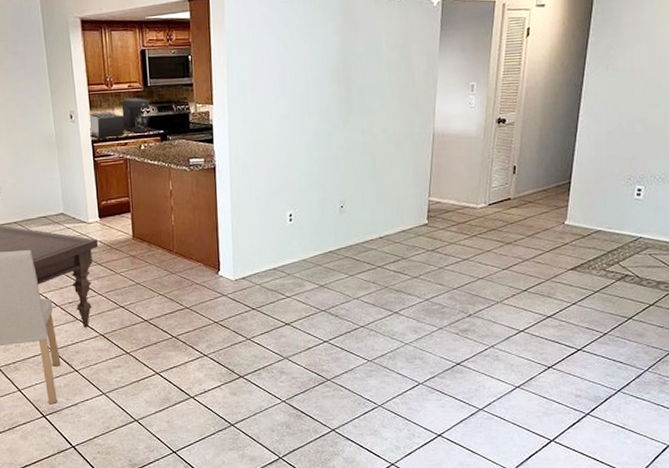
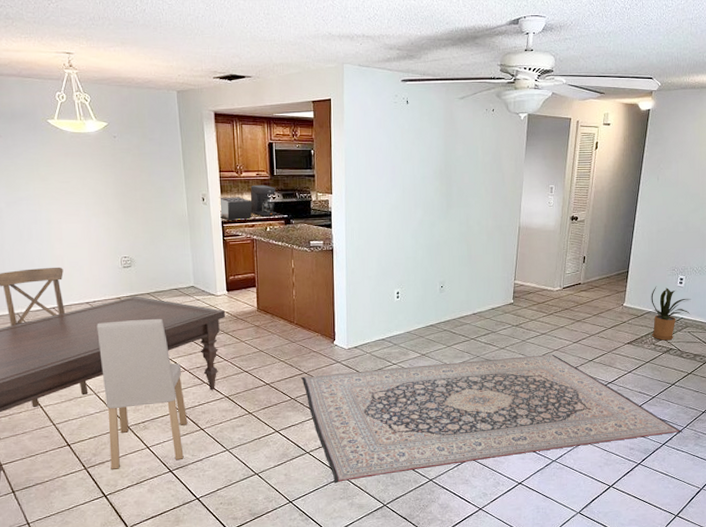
area rug: none [183,283,644,432] -> present [301,354,683,484]
house plant: none [600,199,652,266] -> present [651,286,691,341]

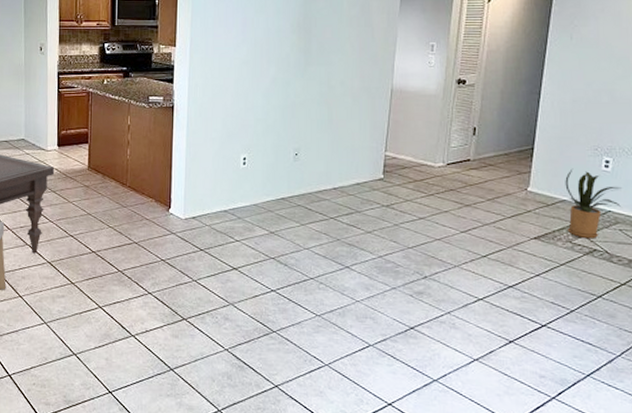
toaster: present [218,197,253,220] -> none [56,47,91,71]
coffee maker: present [250,184,277,217] -> none [88,35,116,69]
area rug: present [301,354,683,484] -> none [131,244,616,377]

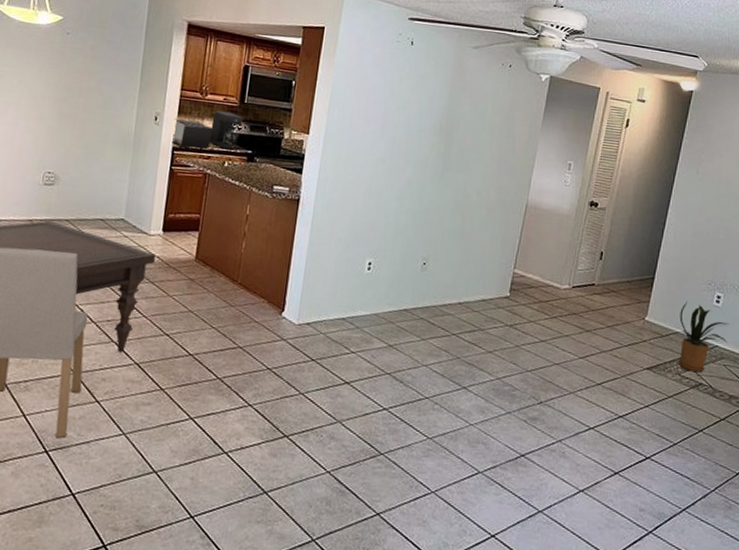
toaster: none [56,47,91,71] -> present [172,118,214,150]
coffee maker: none [88,35,116,69] -> present [209,110,243,150]

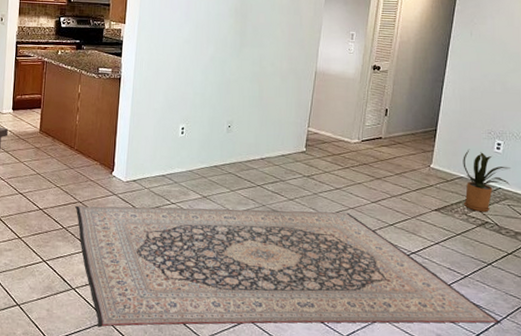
toaster: present [172,118,214,150] -> none [15,18,48,42]
coffee maker: present [209,110,243,150] -> none [45,9,71,41]
area rug: none [234,352,710,500] -> present [75,206,502,328]

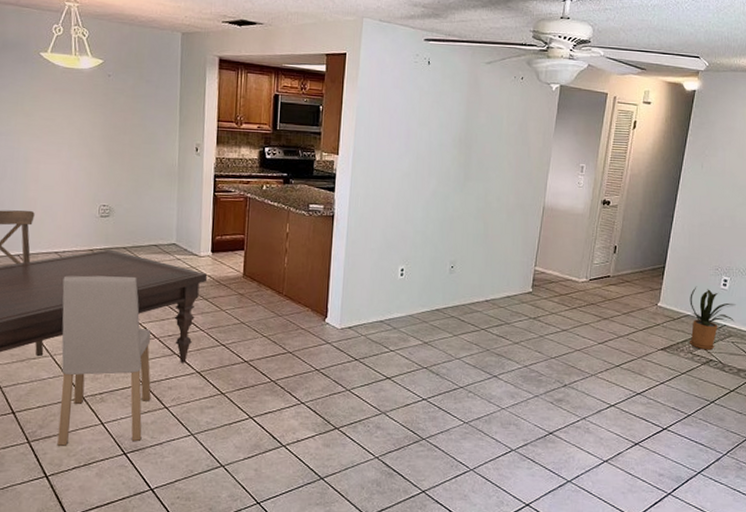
area rug: present [75,206,502,328] -> none [285,354,723,486]

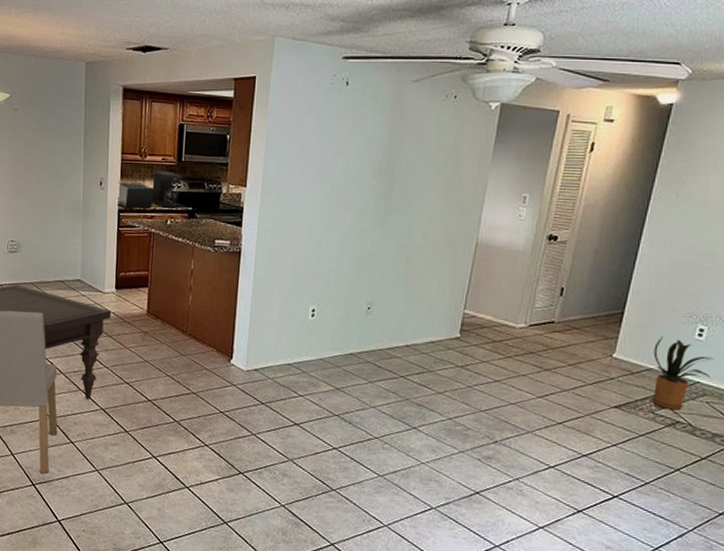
toaster: none [213,148,250,175] -> present [117,182,155,210]
coffee maker: none [247,138,277,174] -> present [151,170,182,208]

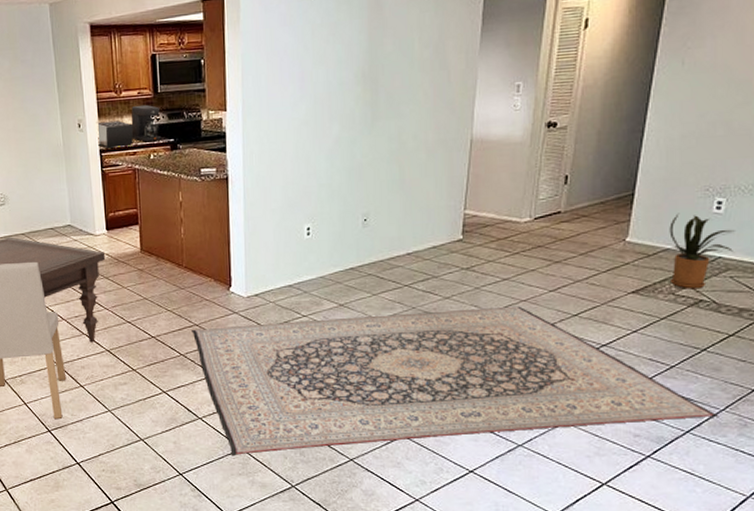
area rug: none [188,397,687,537] -> present [192,306,719,456]

